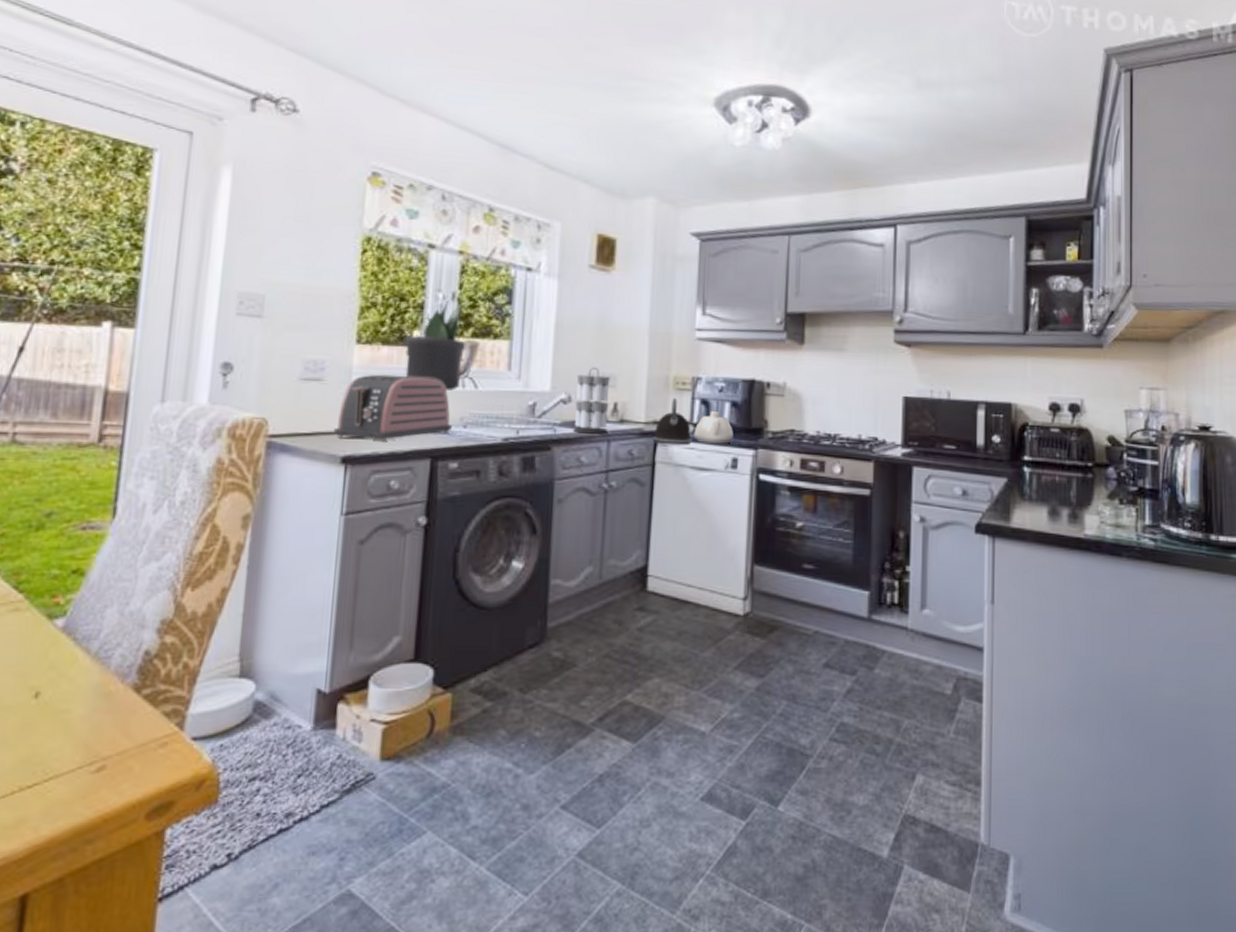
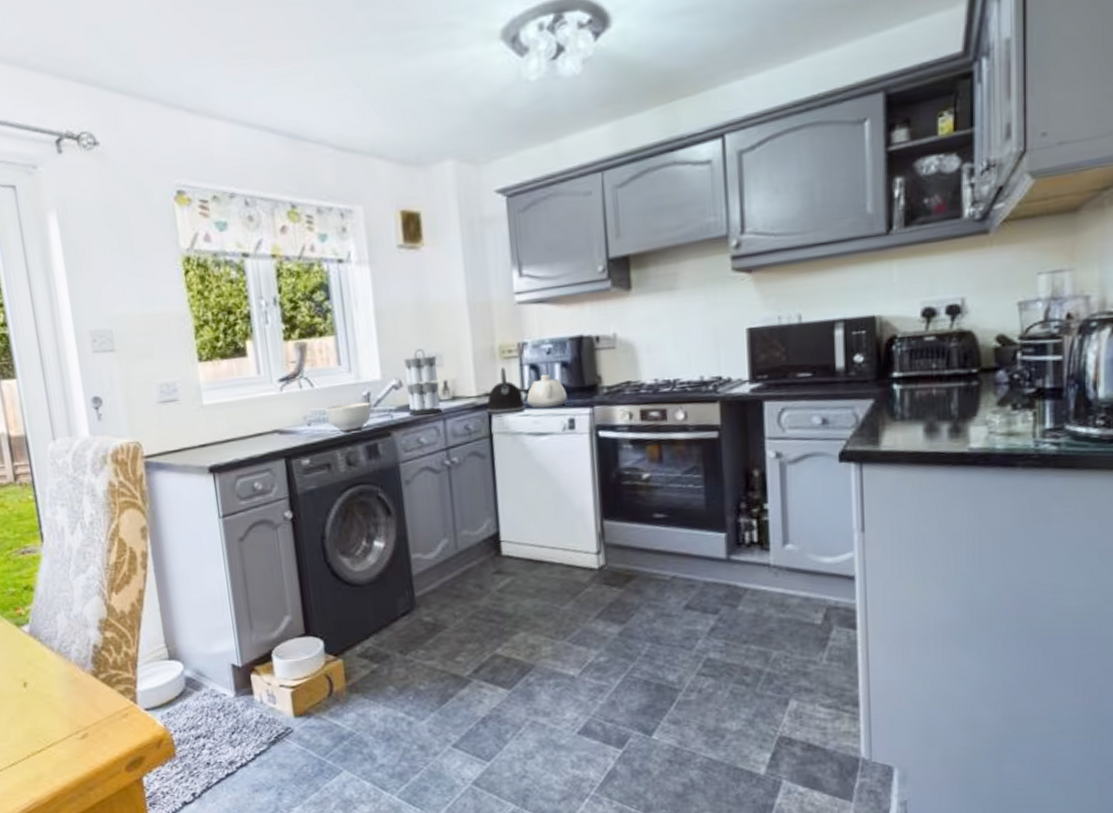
toaster: present [333,374,453,442] -> none [196,383,299,451]
planter: present [403,300,467,391] -> none [239,306,298,393]
bowl: none [485,410,536,440] -> present [324,401,372,432]

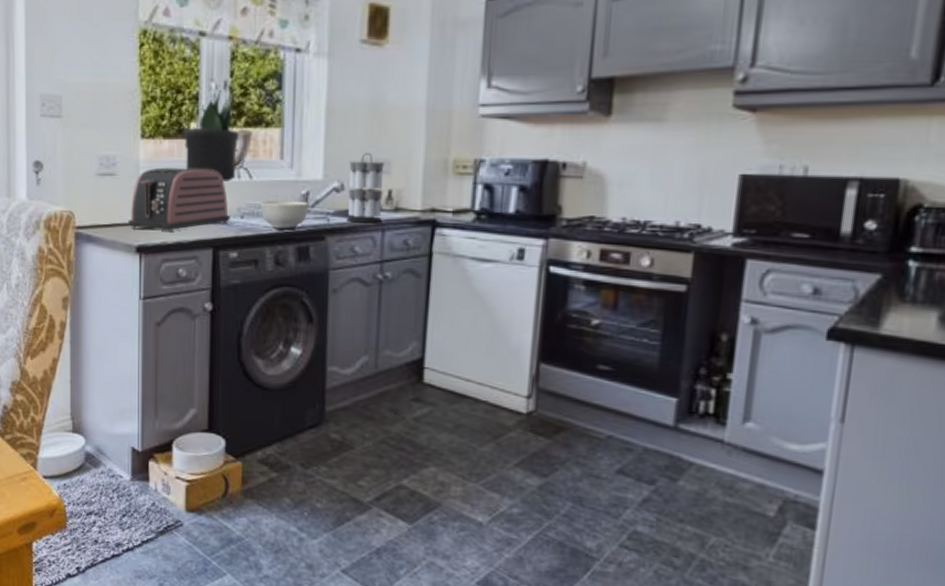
toaster: none [196,383,299,451] -> present [127,167,231,233]
planter: none [239,306,298,393] -> present [182,89,240,182]
kettle: present [487,366,526,416] -> none [430,182,473,236]
teapot: present [526,374,567,409] -> none [475,196,521,234]

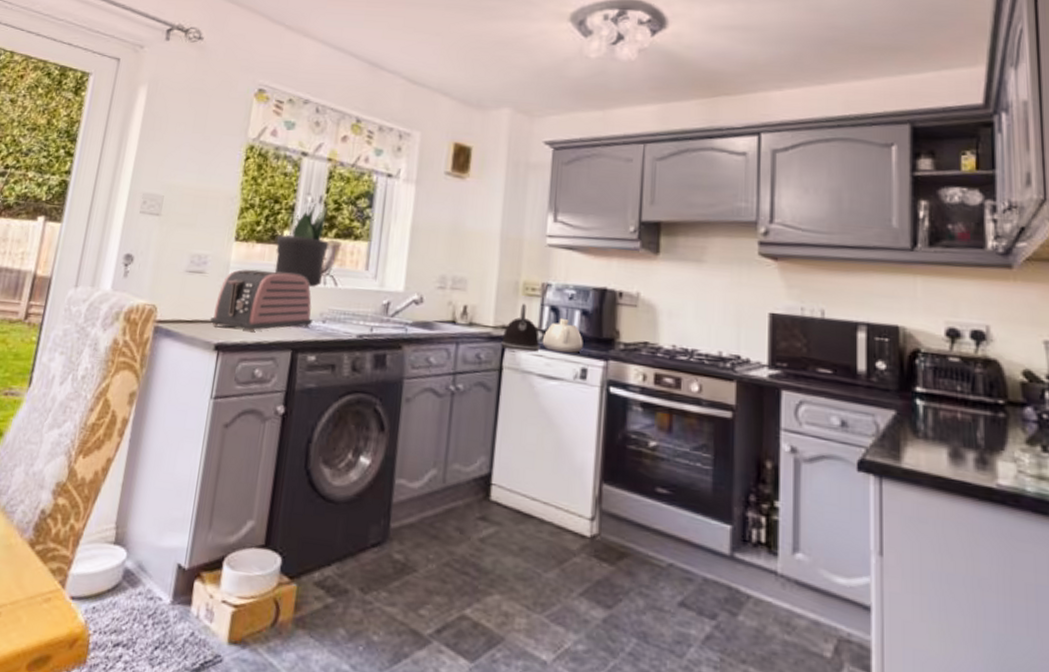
bowl: present [260,200,309,230] -> none [342,307,389,337]
spice rack: present [347,152,384,223] -> none [423,269,461,336]
kettle: none [430,182,473,236] -> present [501,303,540,353]
teapot: none [475,196,521,234] -> present [542,317,583,354]

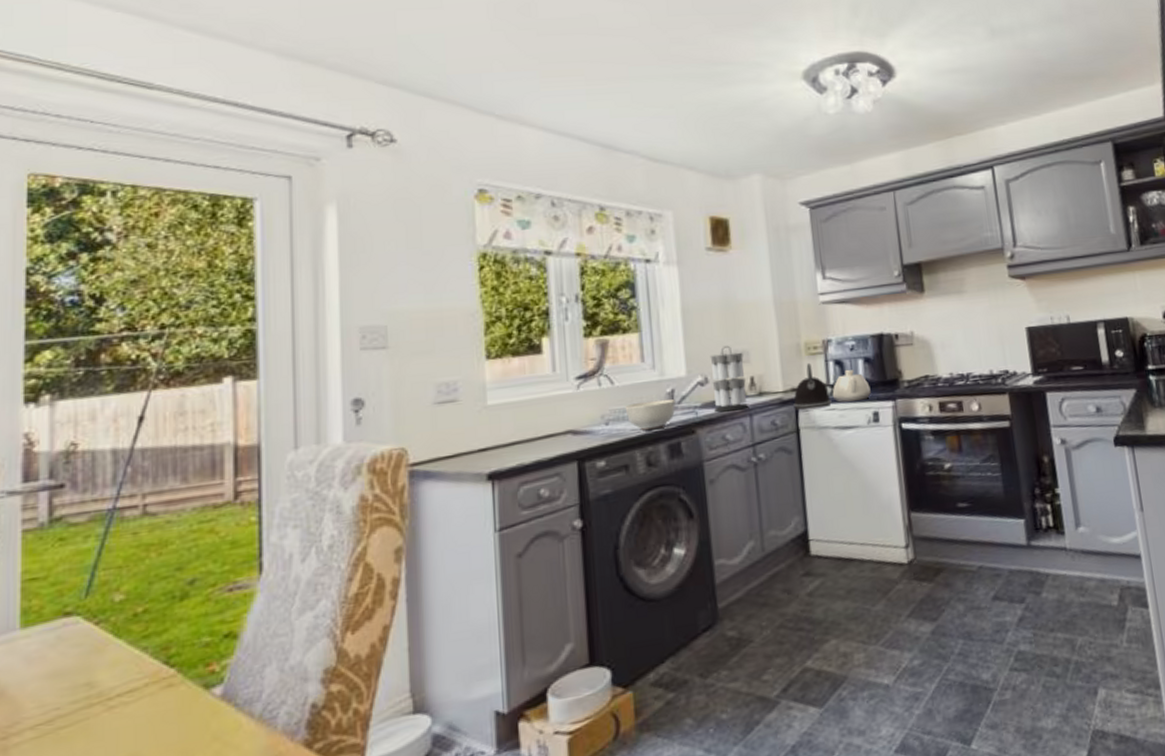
toaster: present [209,269,313,333] -> none [475,381,595,456]
planter: present [274,203,330,287] -> none [533,303,597,391]
bowl: none [342,307,389,337] -> present [625,399,676,431]
spice rack: none [423,269,461,336] -> present [710,345,748,413]

